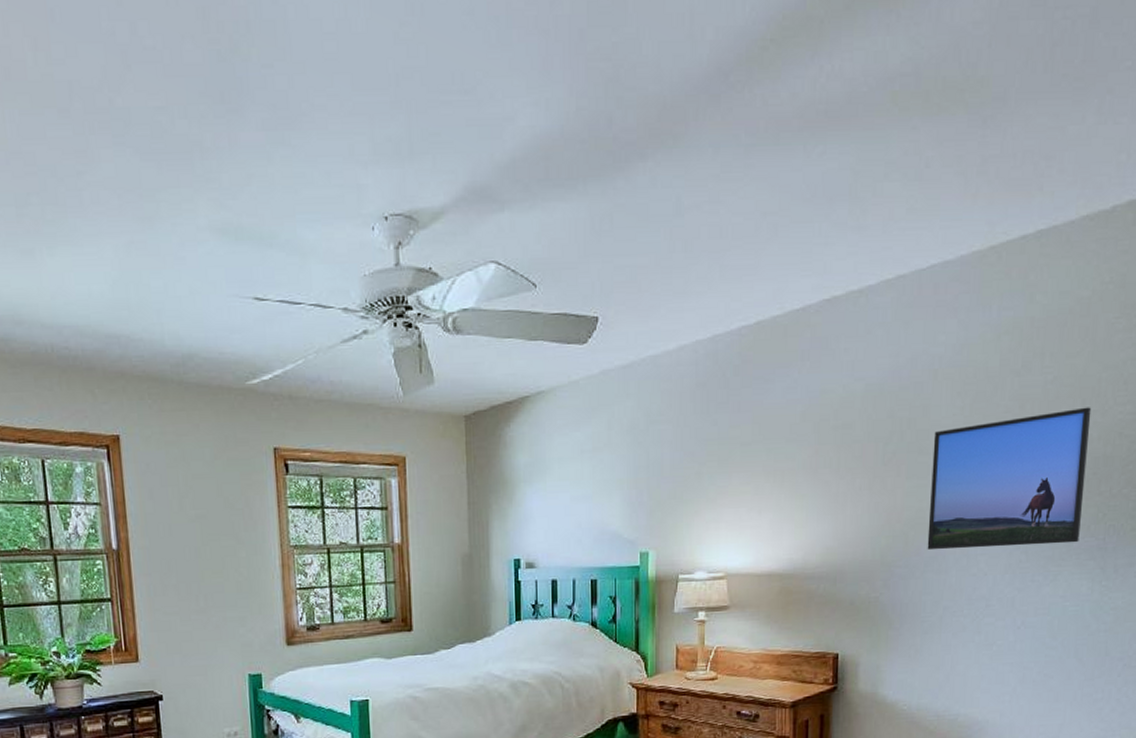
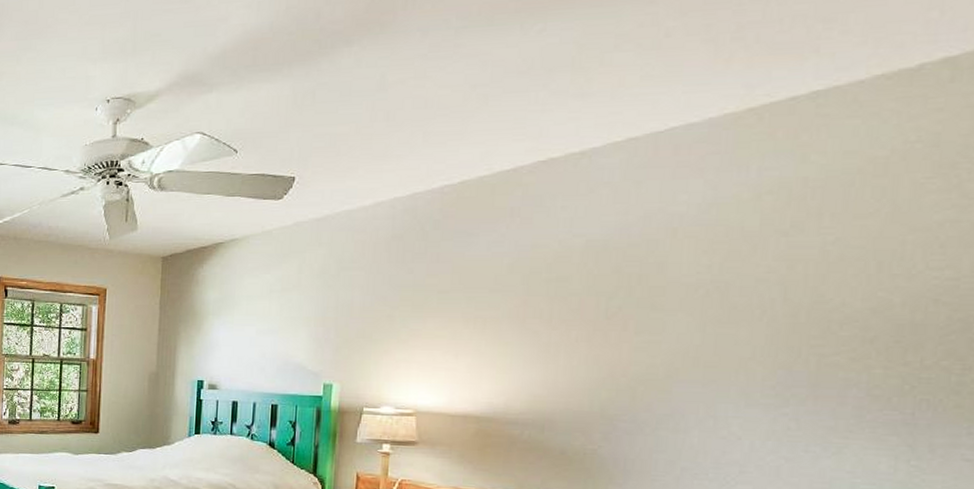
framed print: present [927,407,1092,551] -> none [660,271,892,415]

